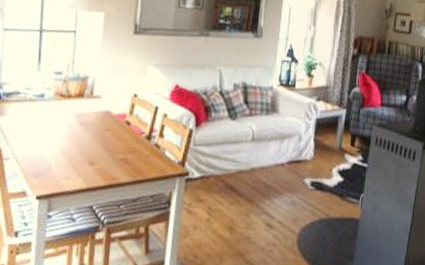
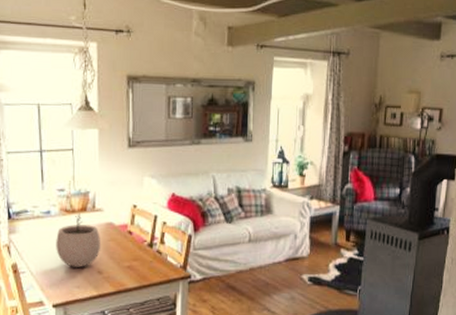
plant pot: none [46,99,96,157] -> present [56,213,100,267]

